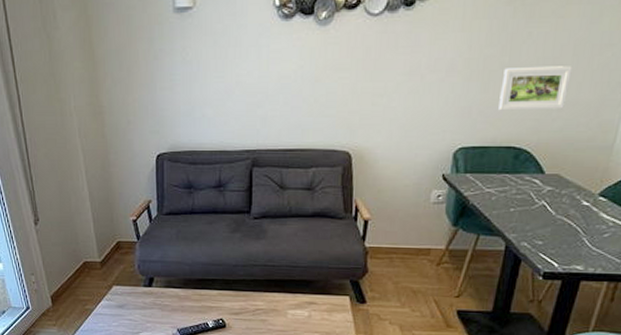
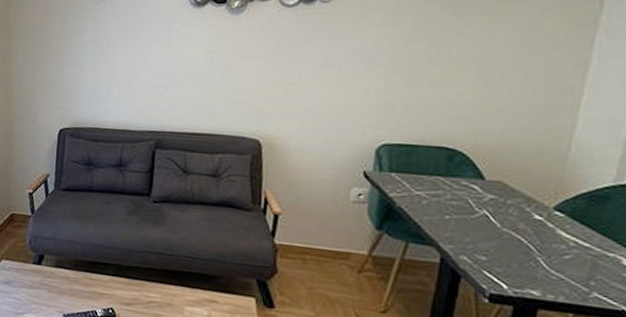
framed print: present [498,66,573,111] -> none [427,64,512,111]

